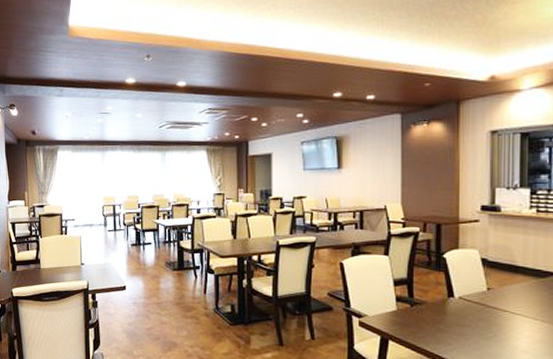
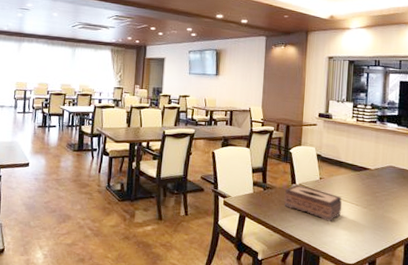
tissue box: none [438,298,522,343] -> present [283,184,343,221]

